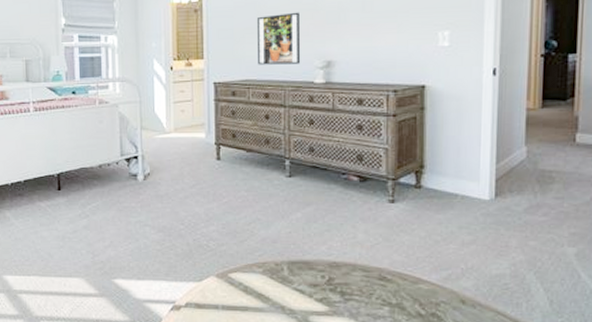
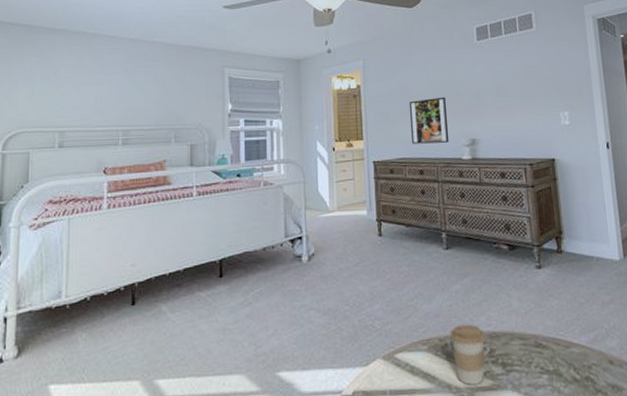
coffee cup: none [287,252,325,309] -> present [450,324,485,385]

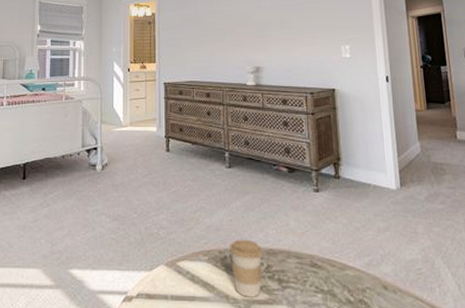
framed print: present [408,96,450,144] -> none [198,26,235,69]

